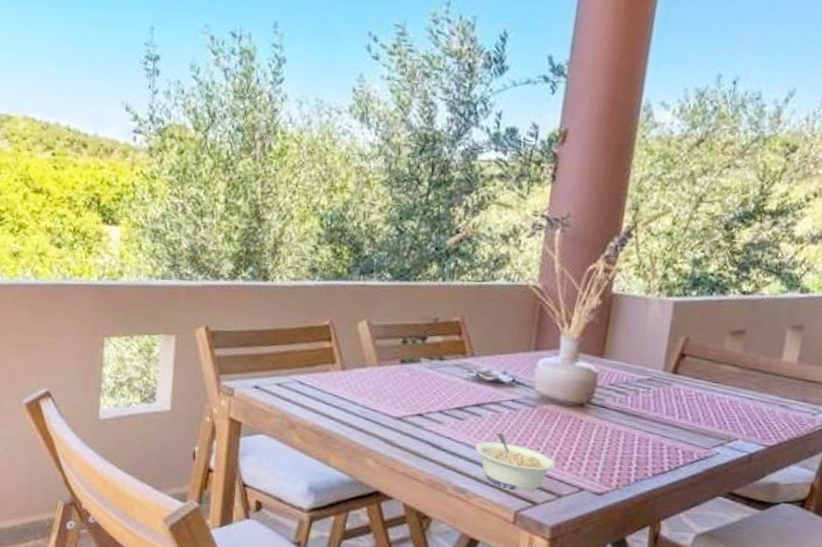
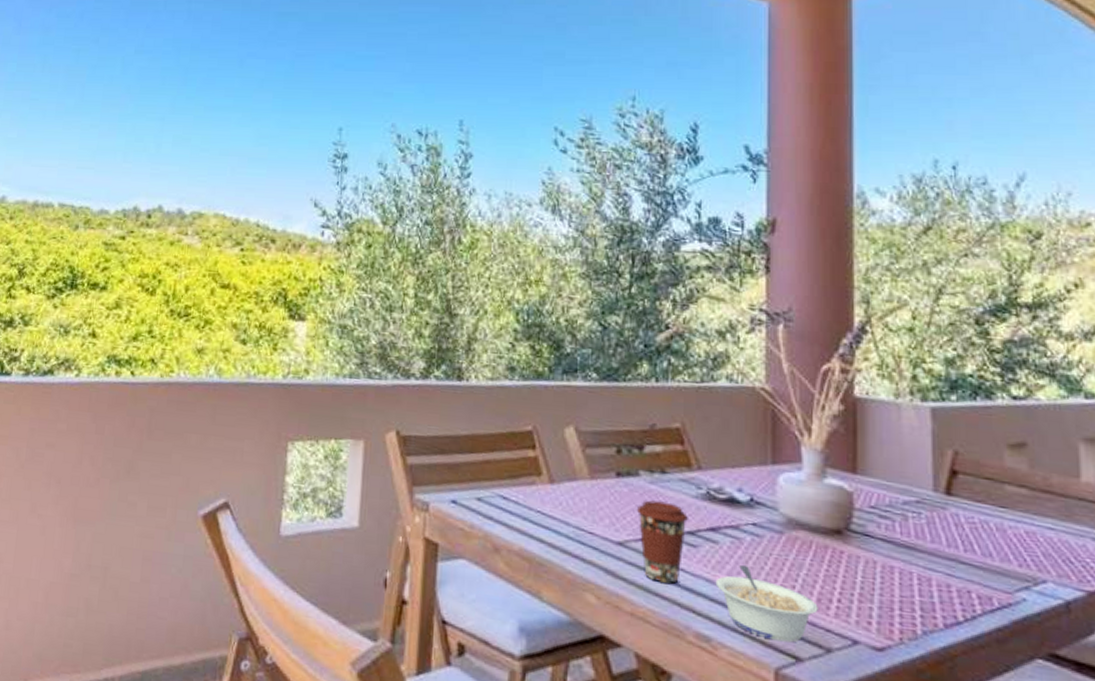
coffee cup: none [415,382,460,449] -> present [636,499,689,584]

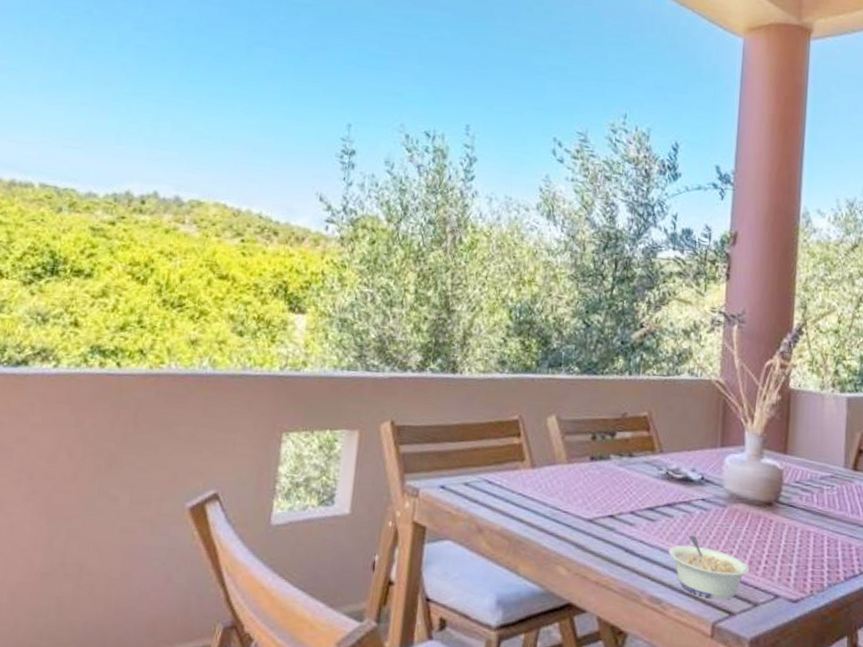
coffee cup: present [636,499,689,584] -> none [605,480,650,554]

